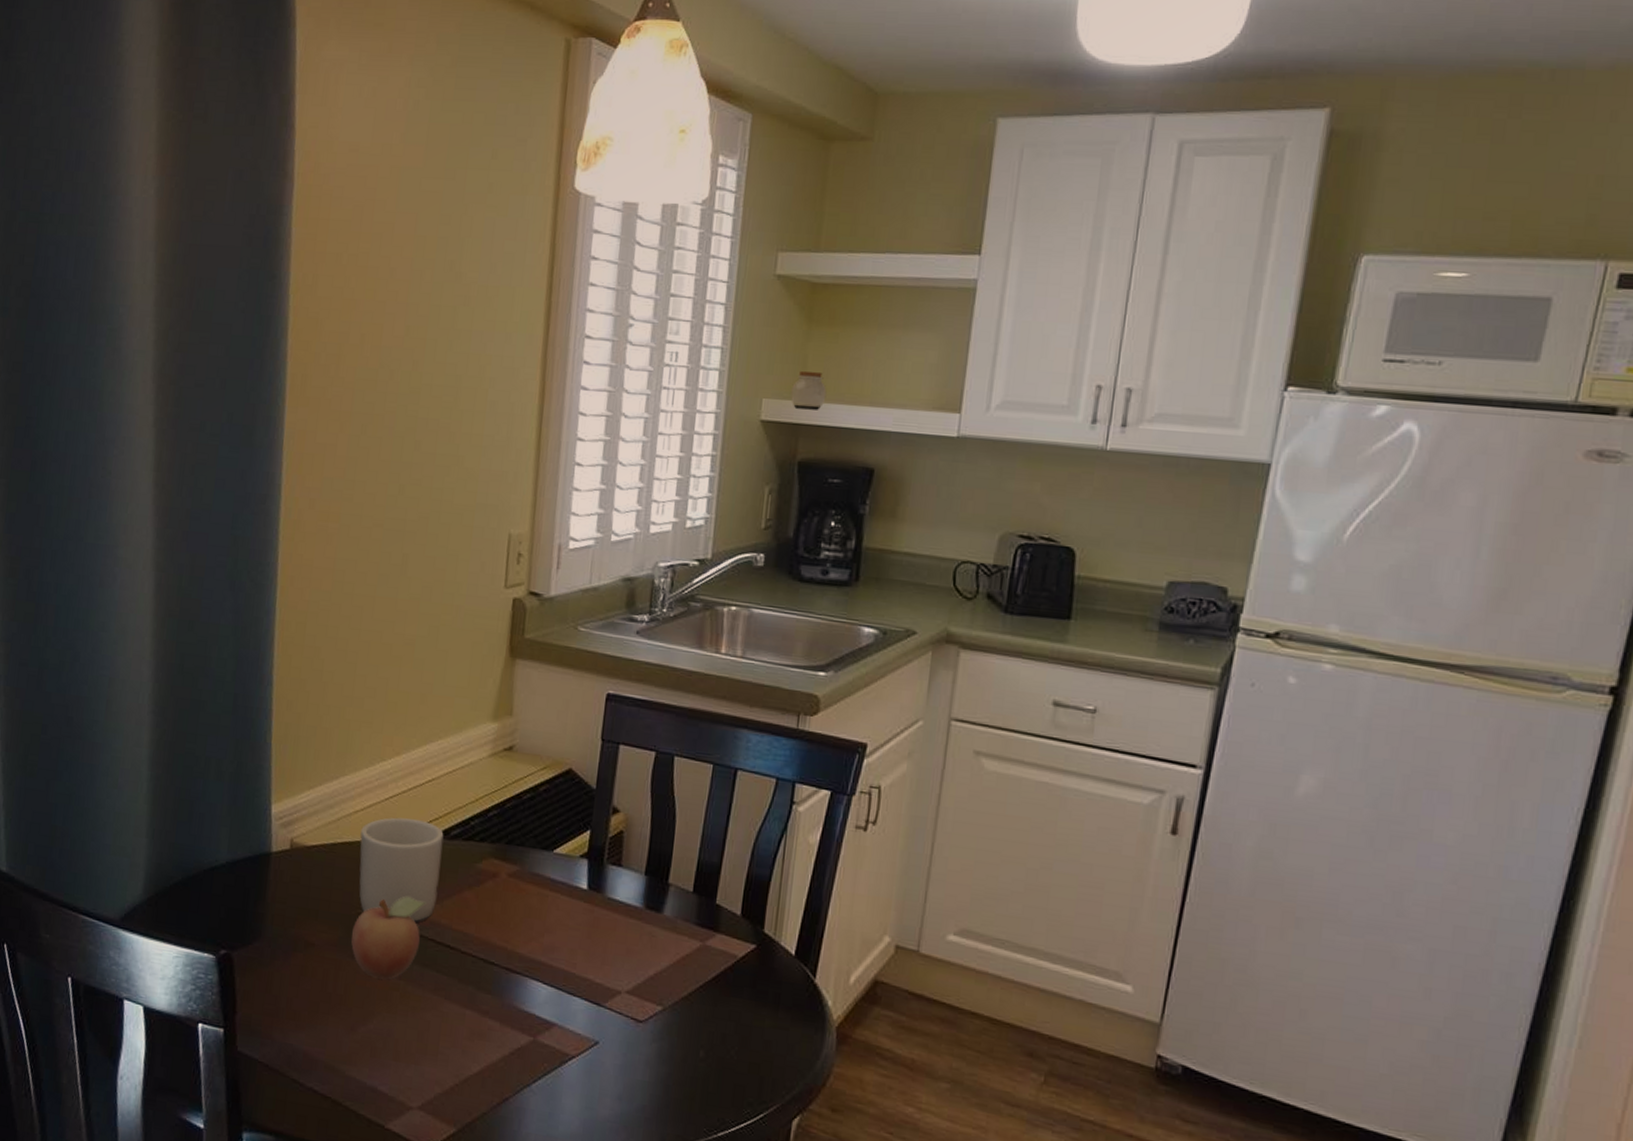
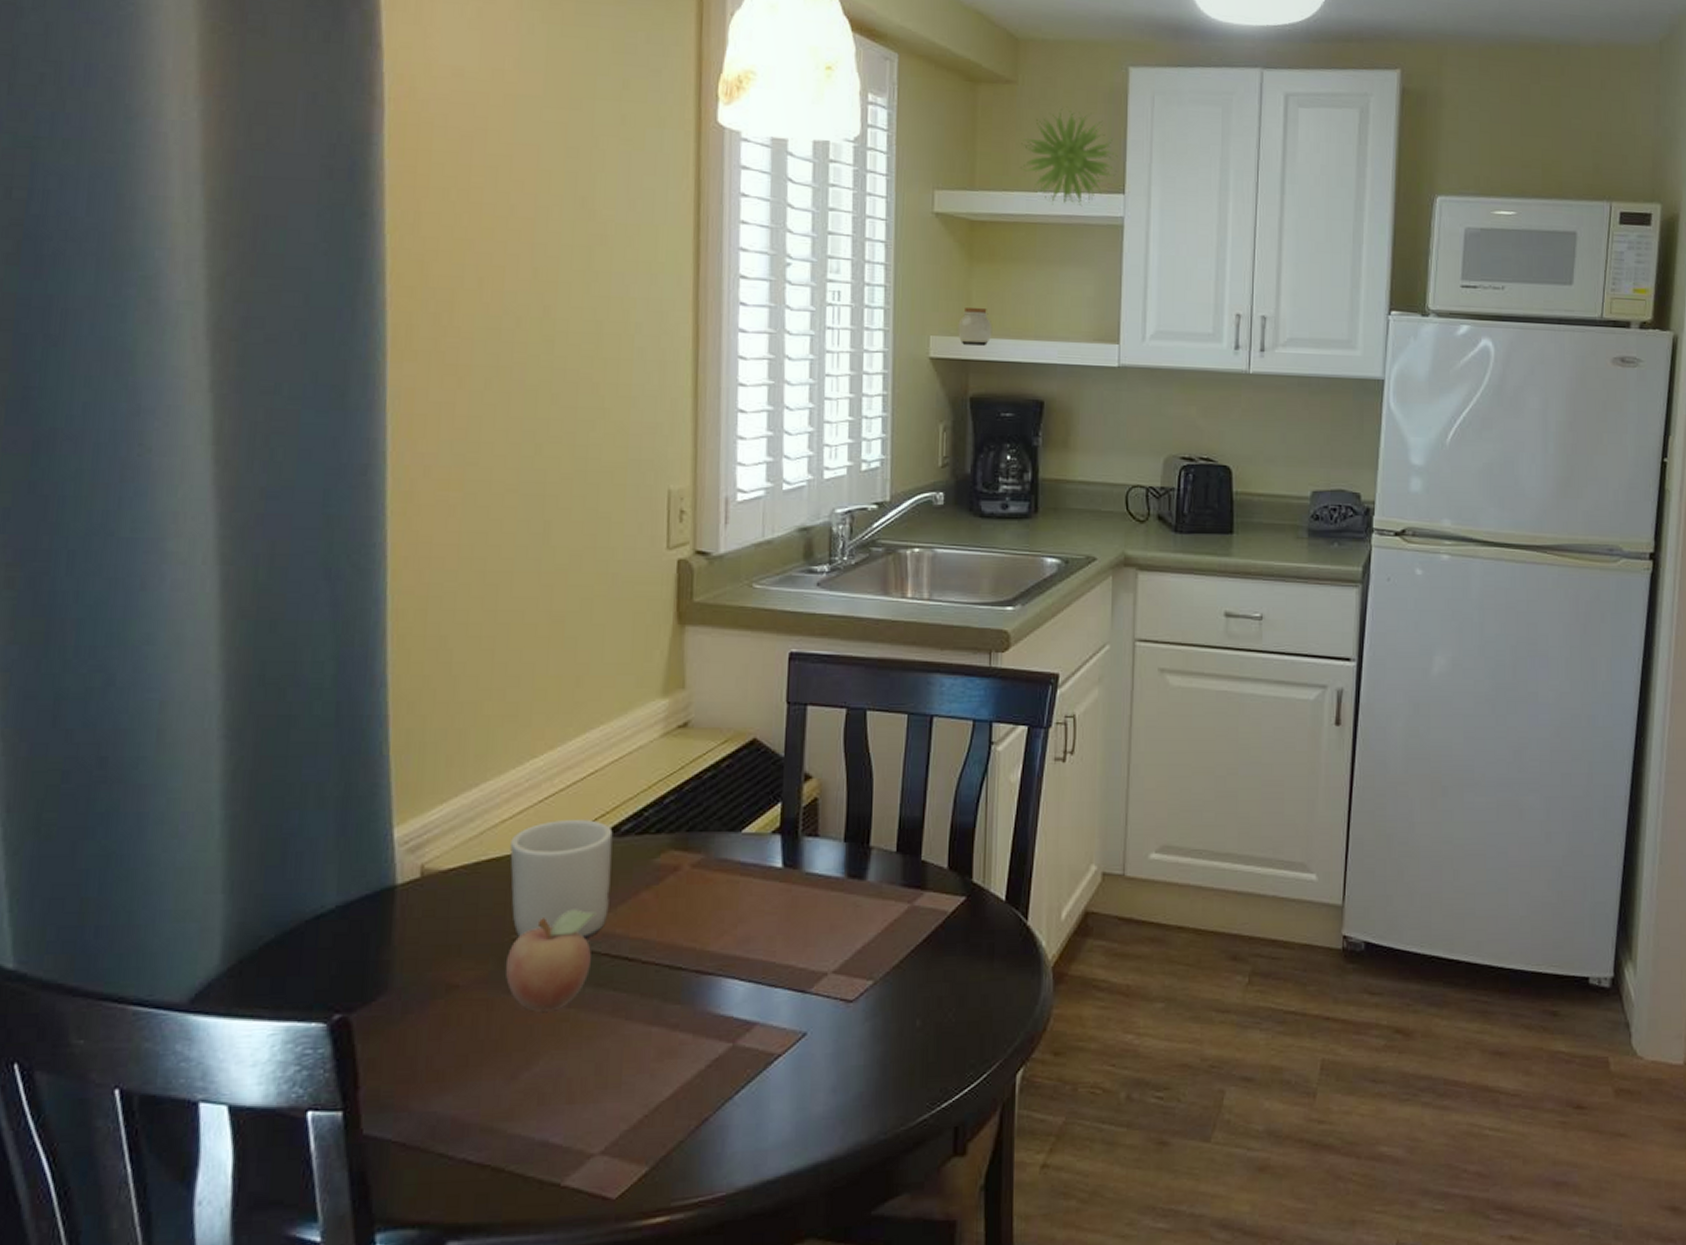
plant: none [869,163,977,269] -> present [1021,106,1118,207]

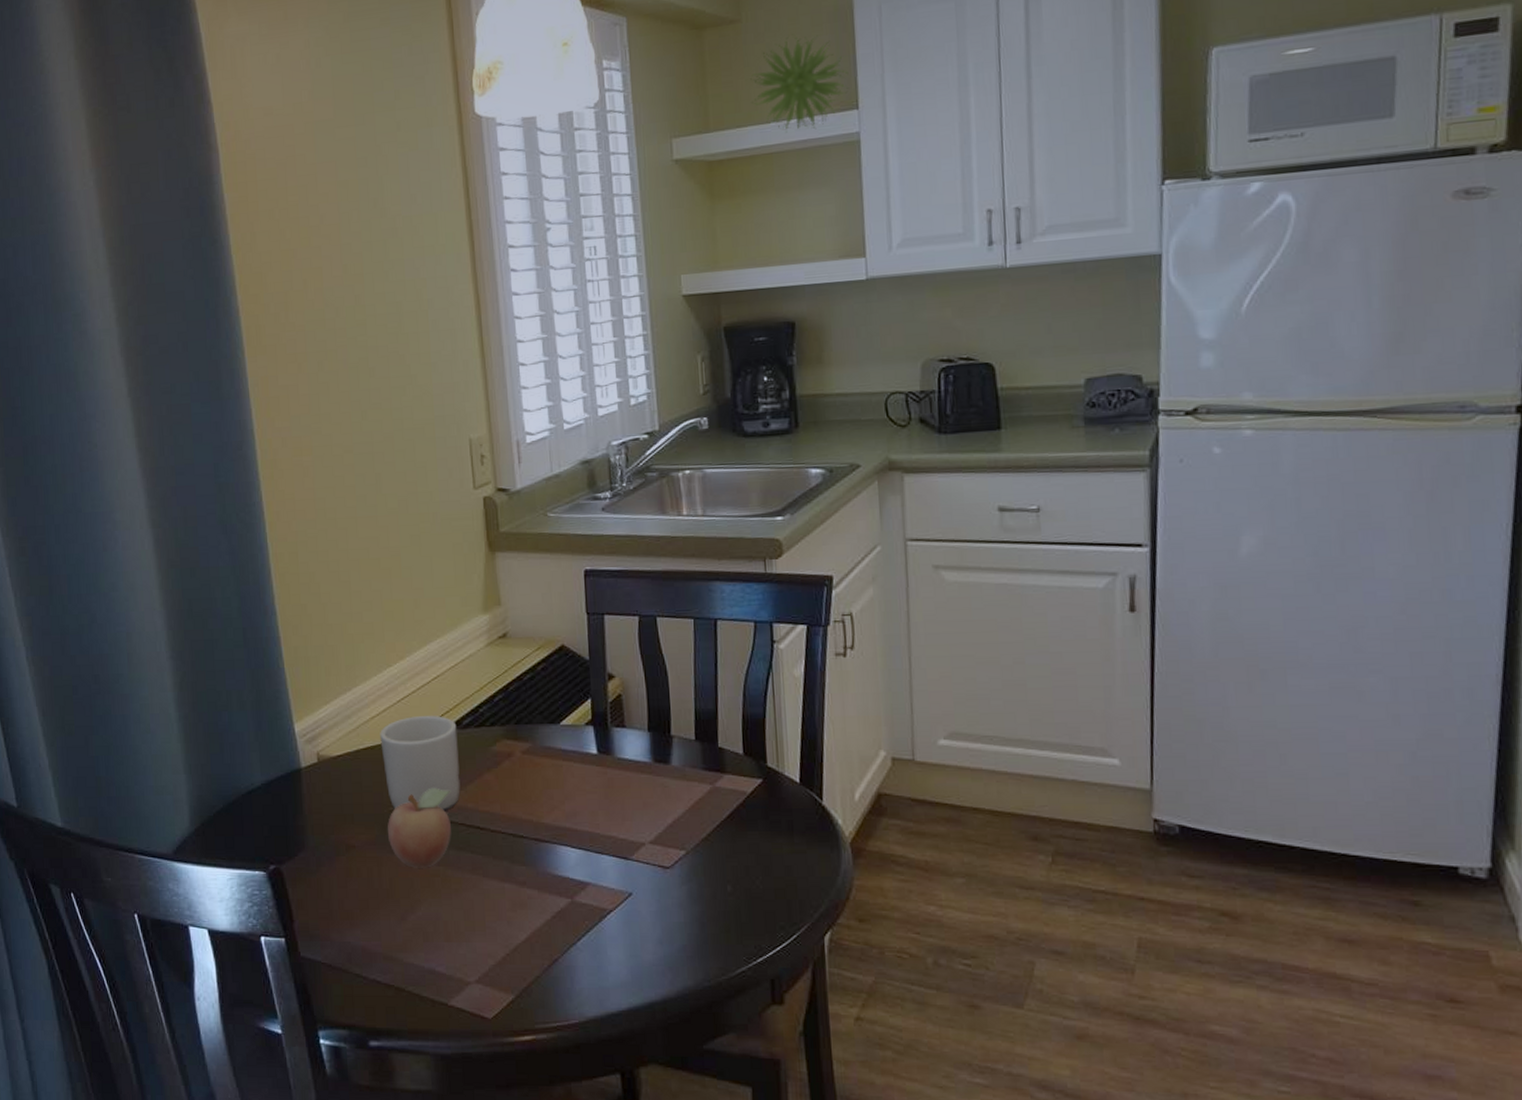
jar: present [956,308,993,346] -> none [705,242,739,279]

